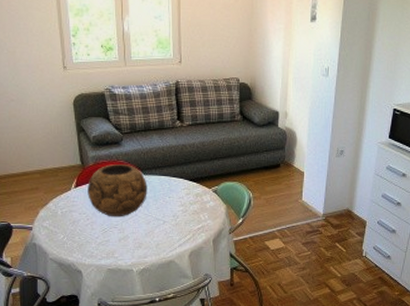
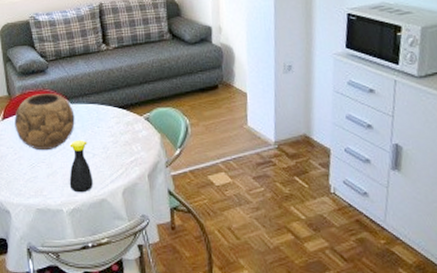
bottle: none [140,208,162,255] -> present [69,139,93,193]

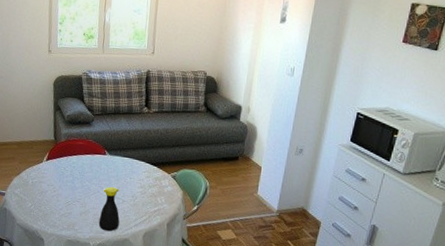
decorative bowl: present [14,93,75,151] -> none [57,142,112,192]

